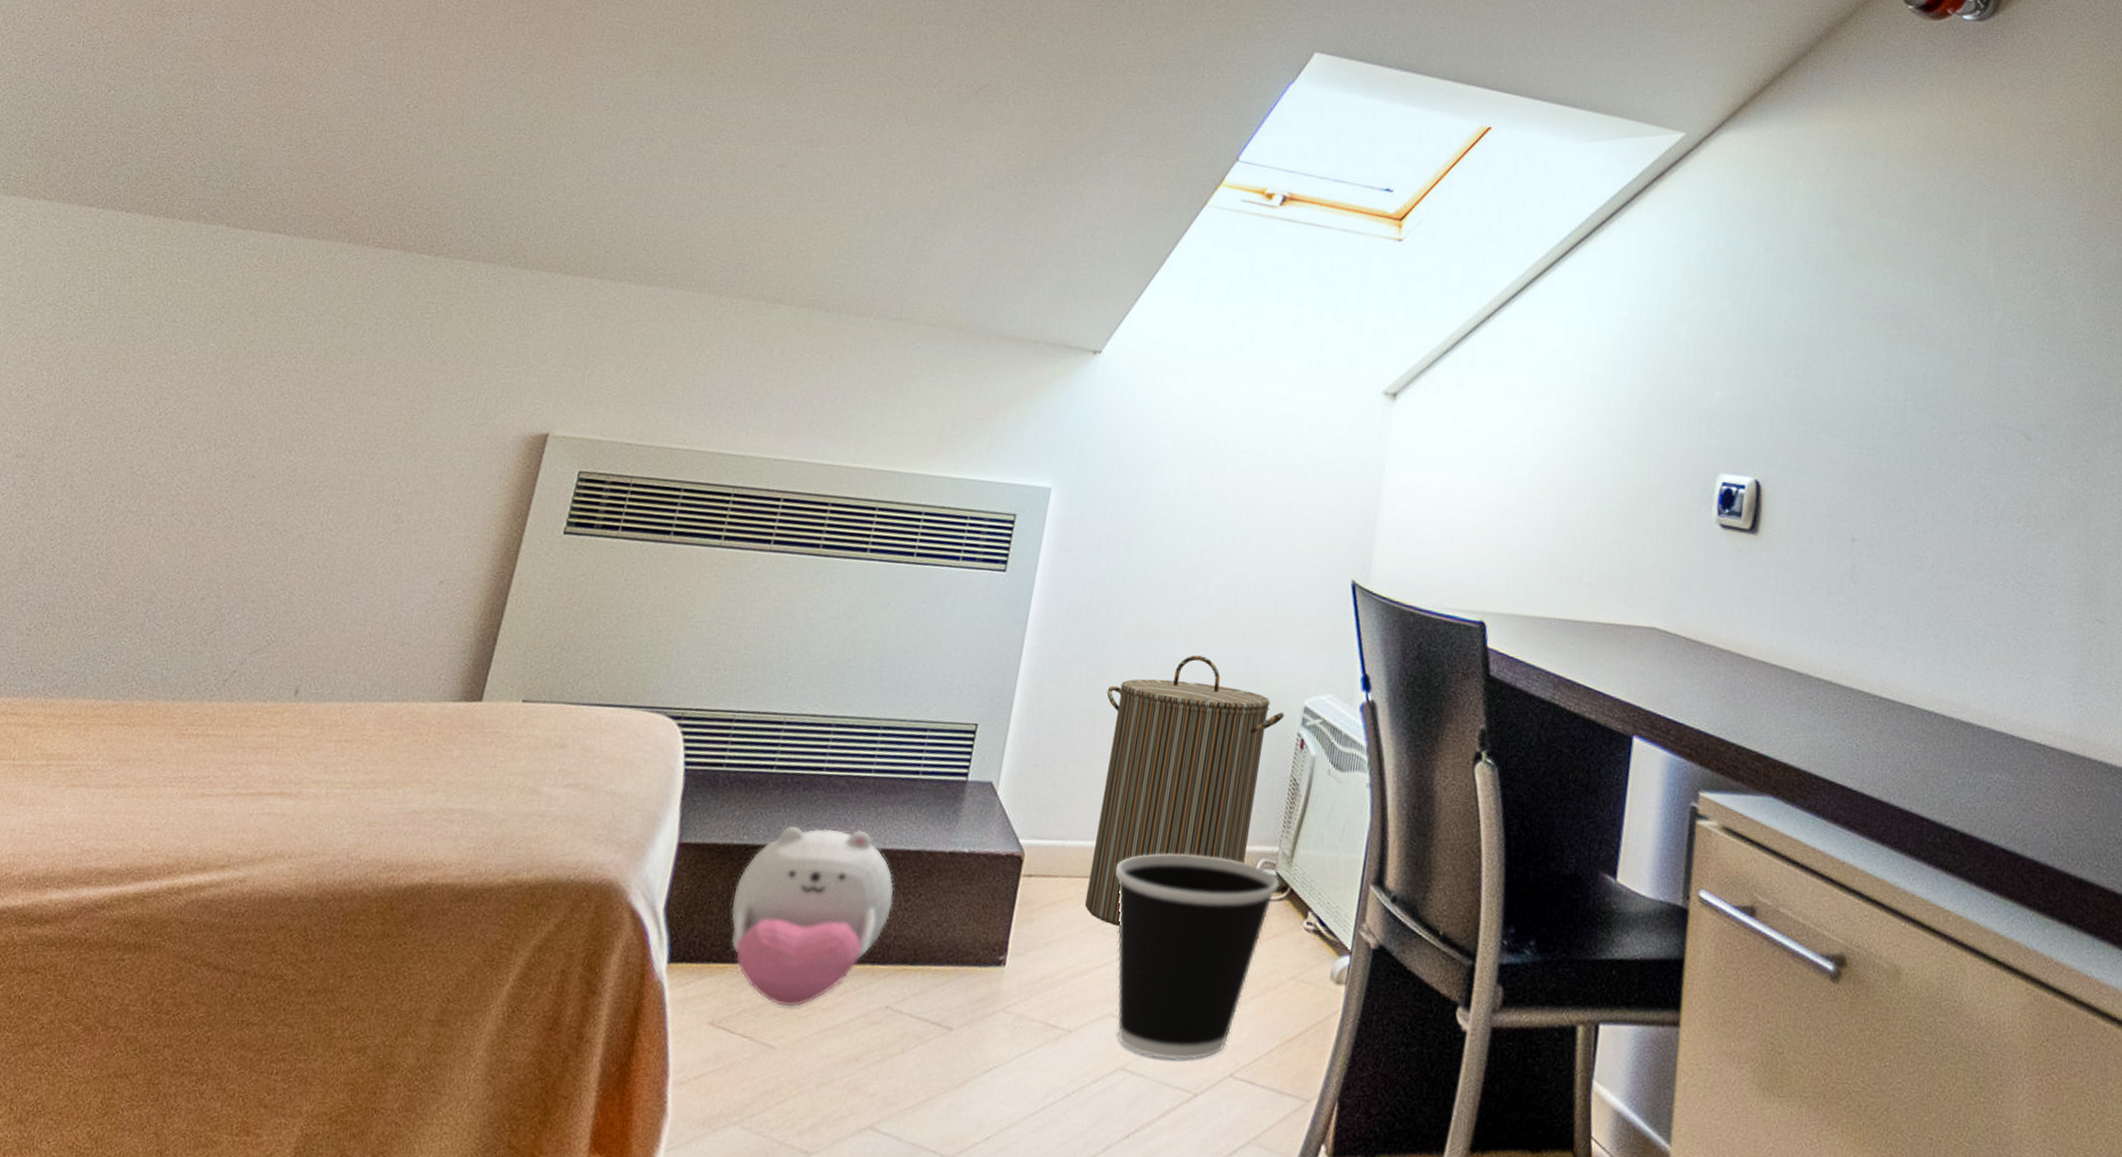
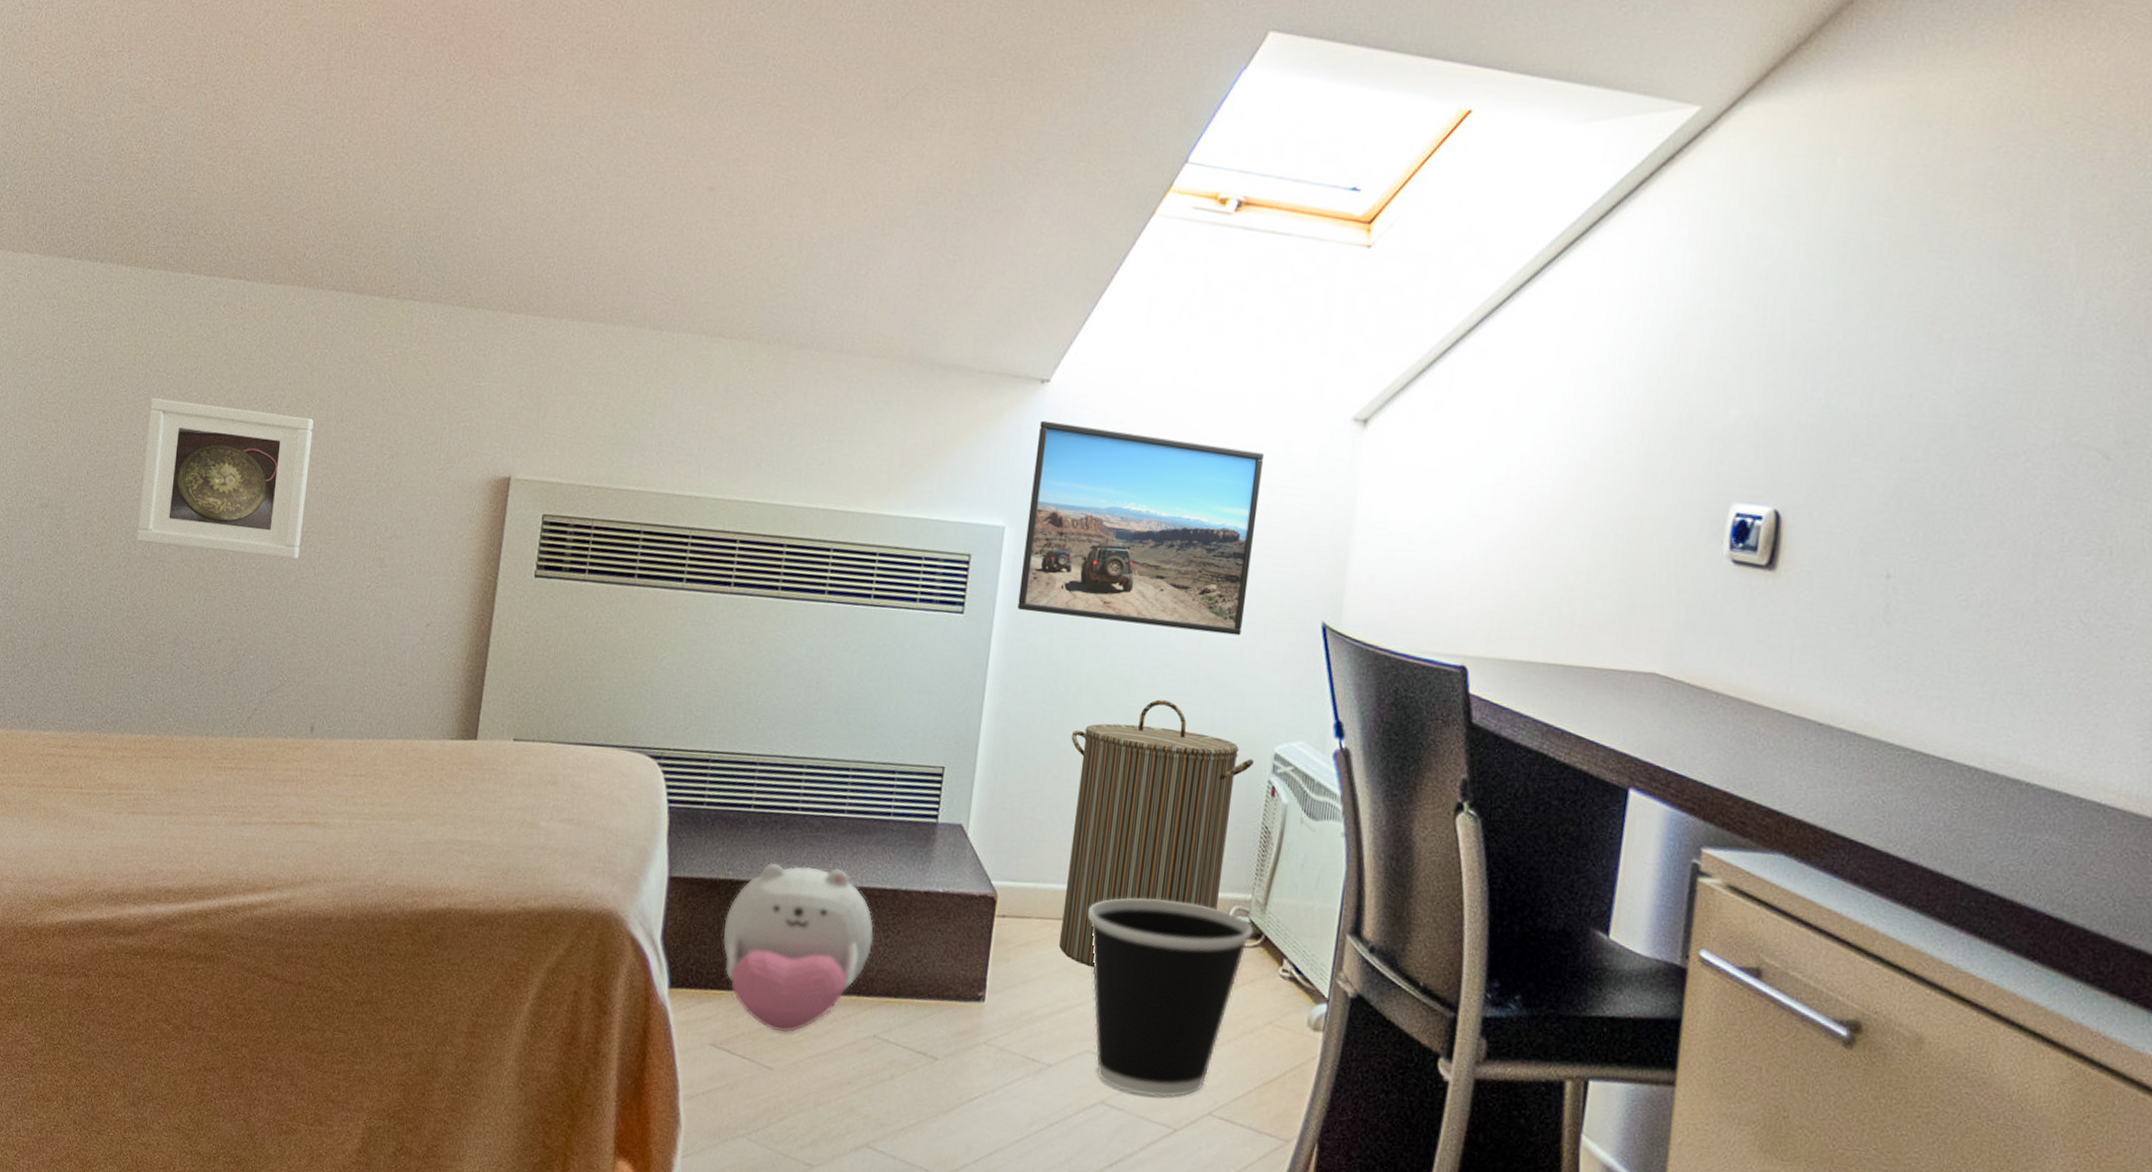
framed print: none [122,348,341,515] -> present [137,398,314,560]
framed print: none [1059,388,1302,593] -> present [1017,420,1265,636]

